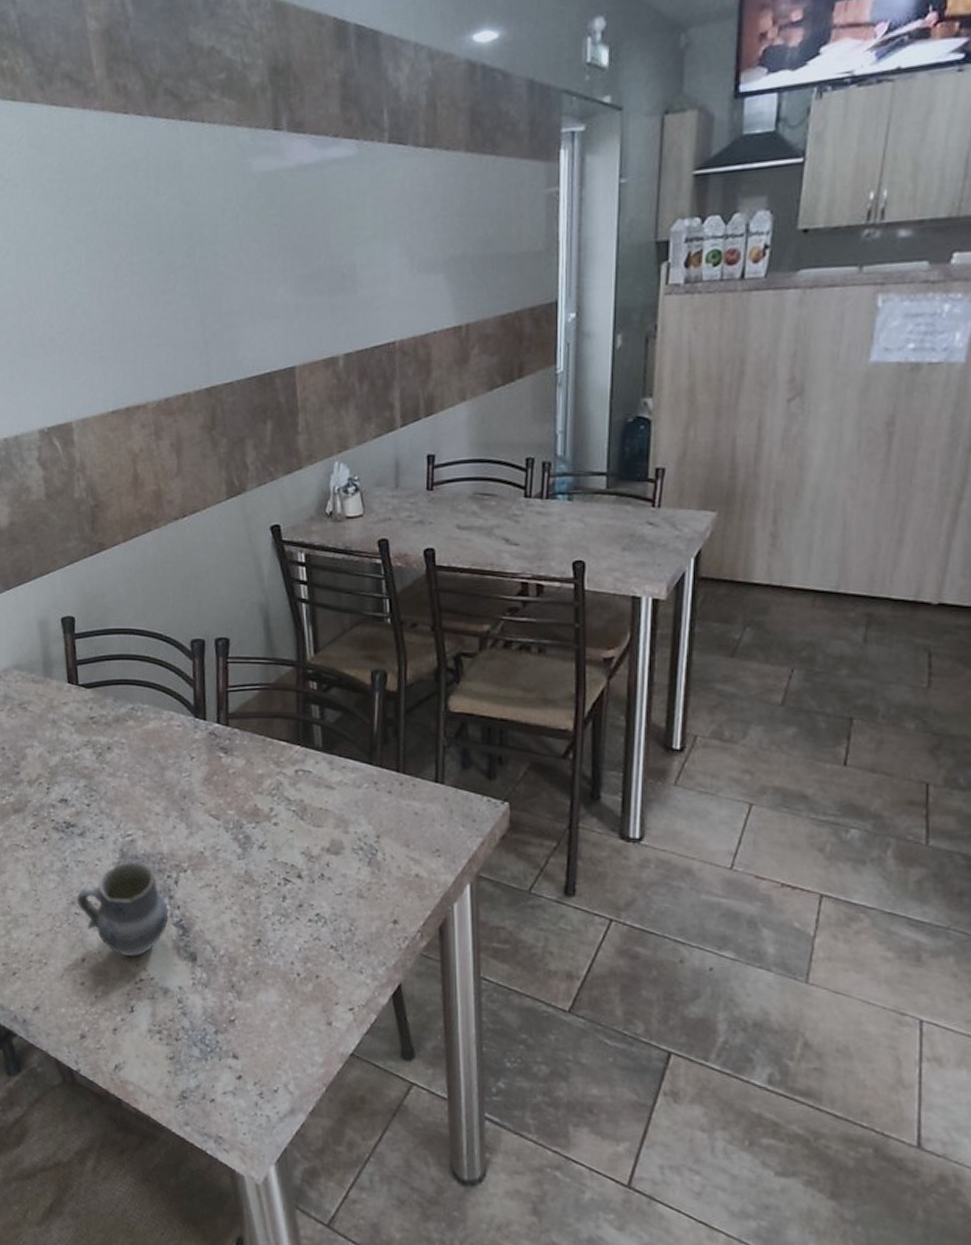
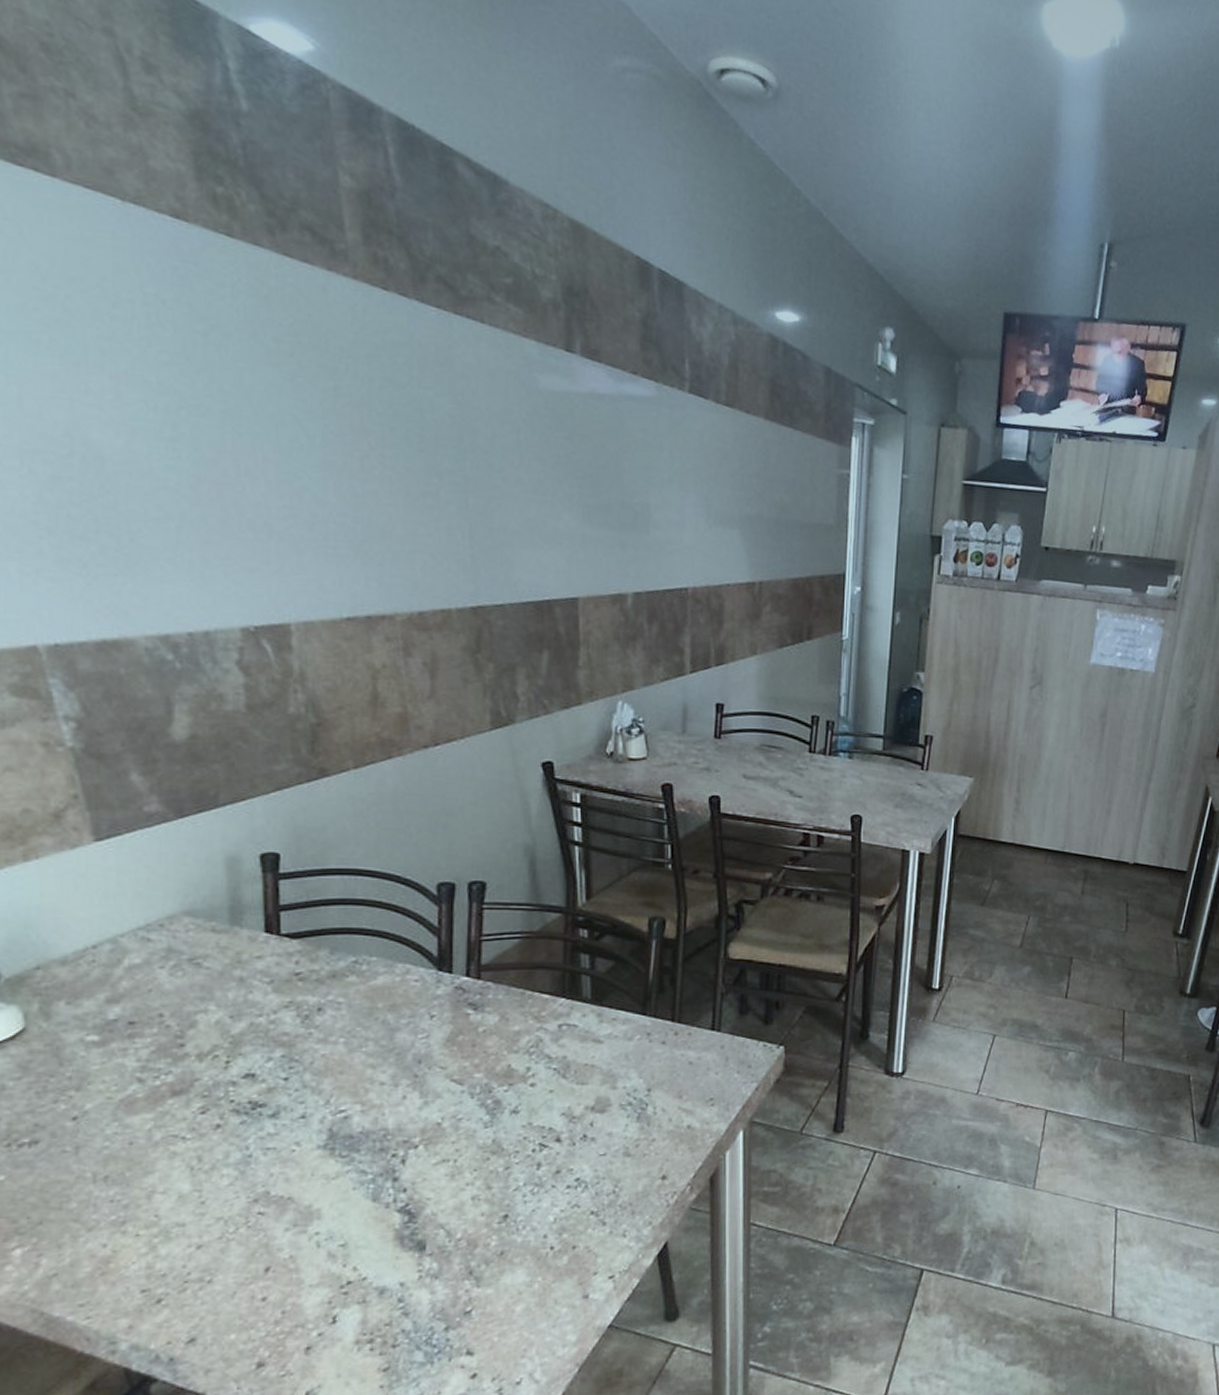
cup: present [77,861,169,957] -> none [263,1141,391,1258]

